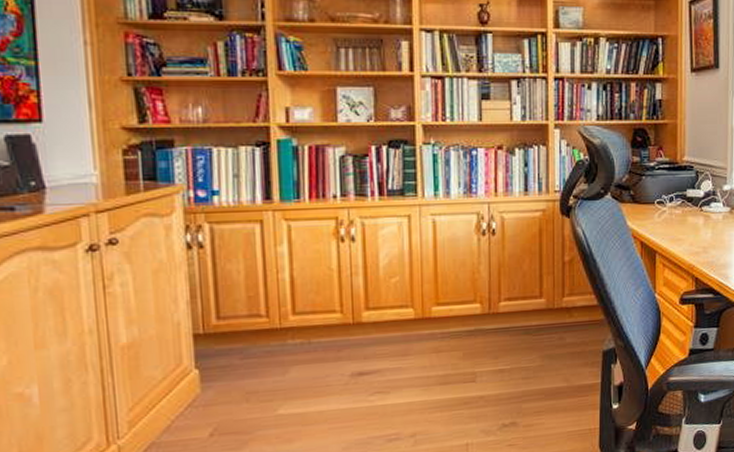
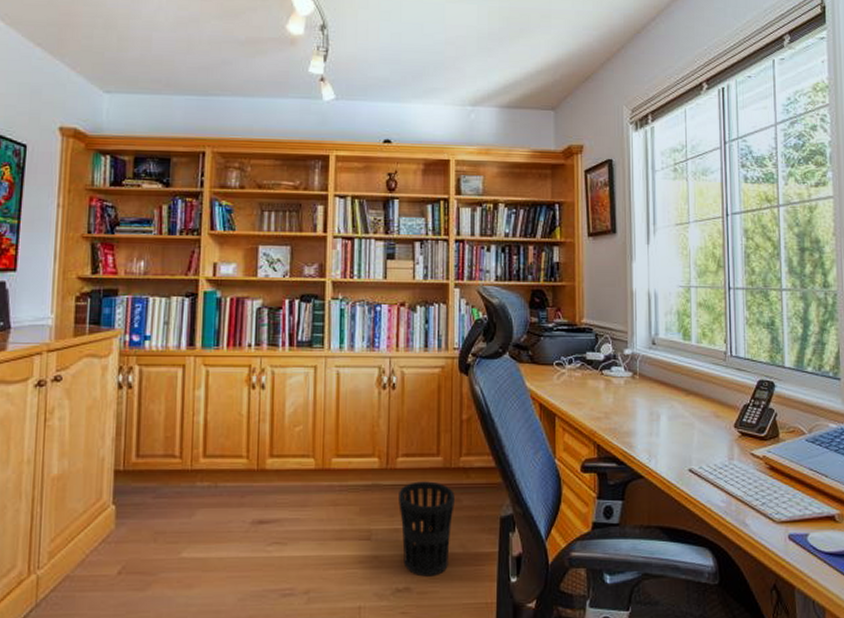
wastebasket: none [502,322,558,411] -> present [399,481,455,577]

